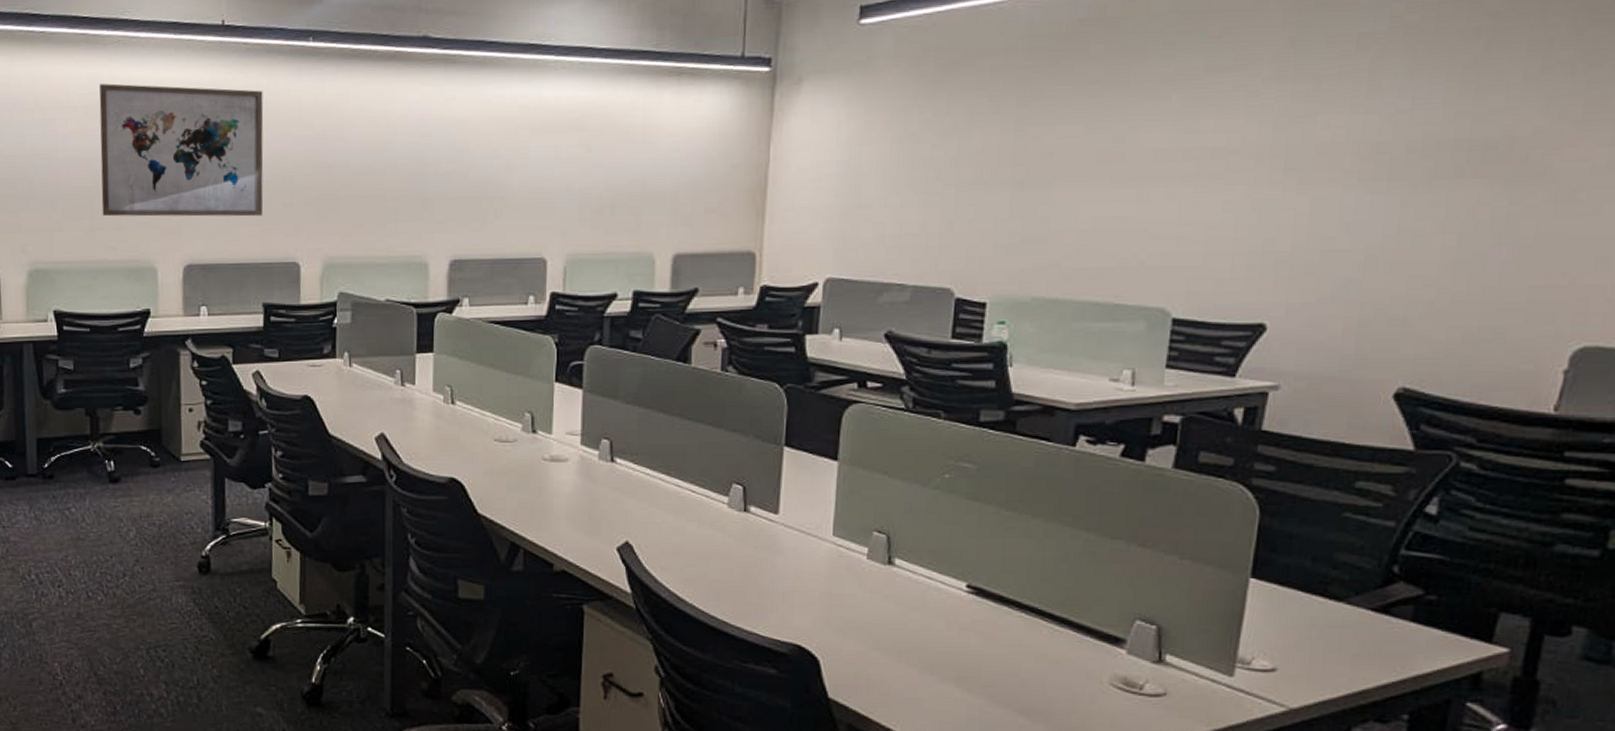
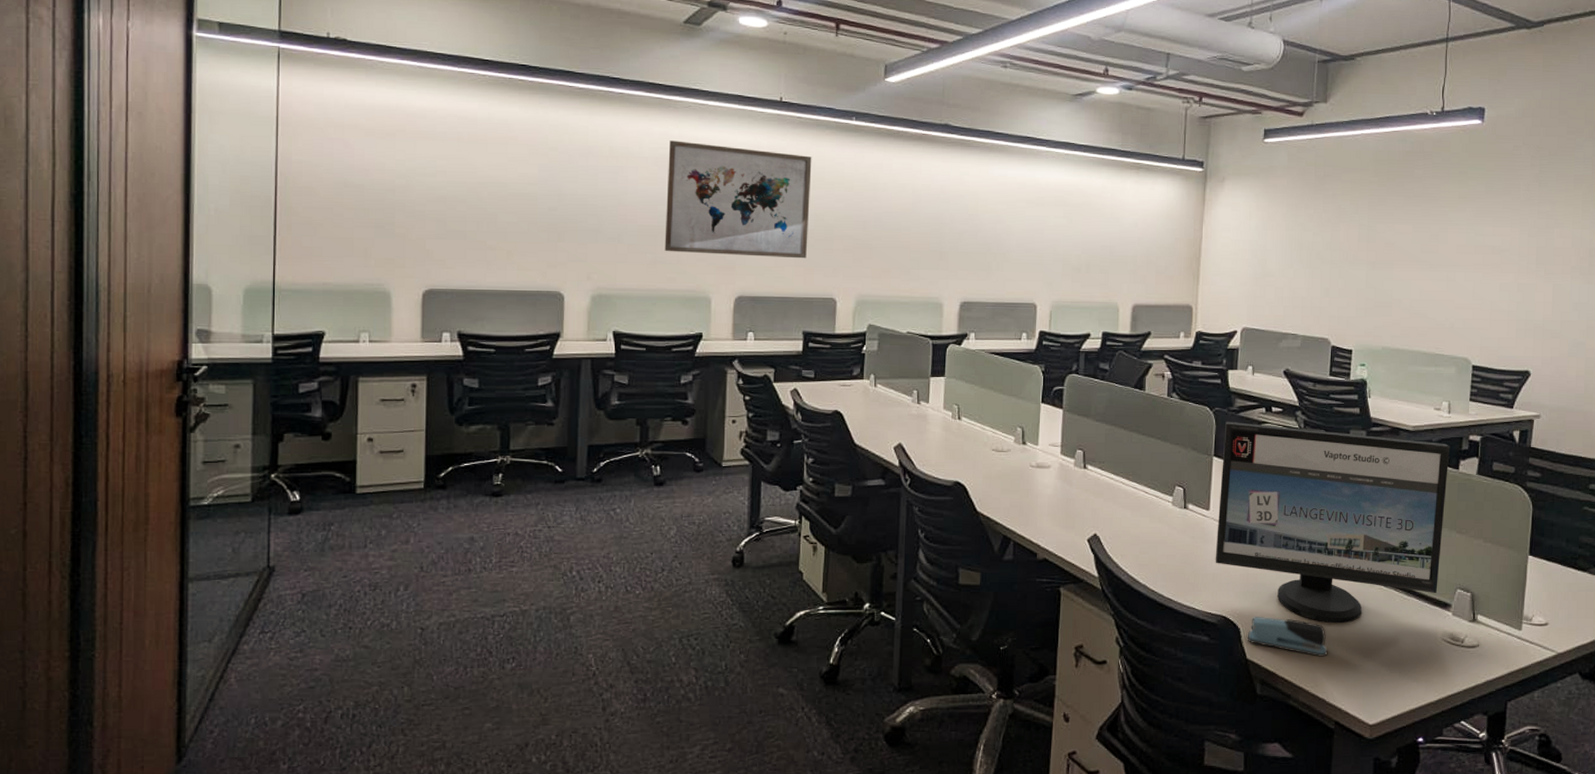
computer monitor: none [786,400,1133,659] -> present [1215,421,1450,624]
stapler: none [829,646,942,701] -> present [1247,616,1328,658]

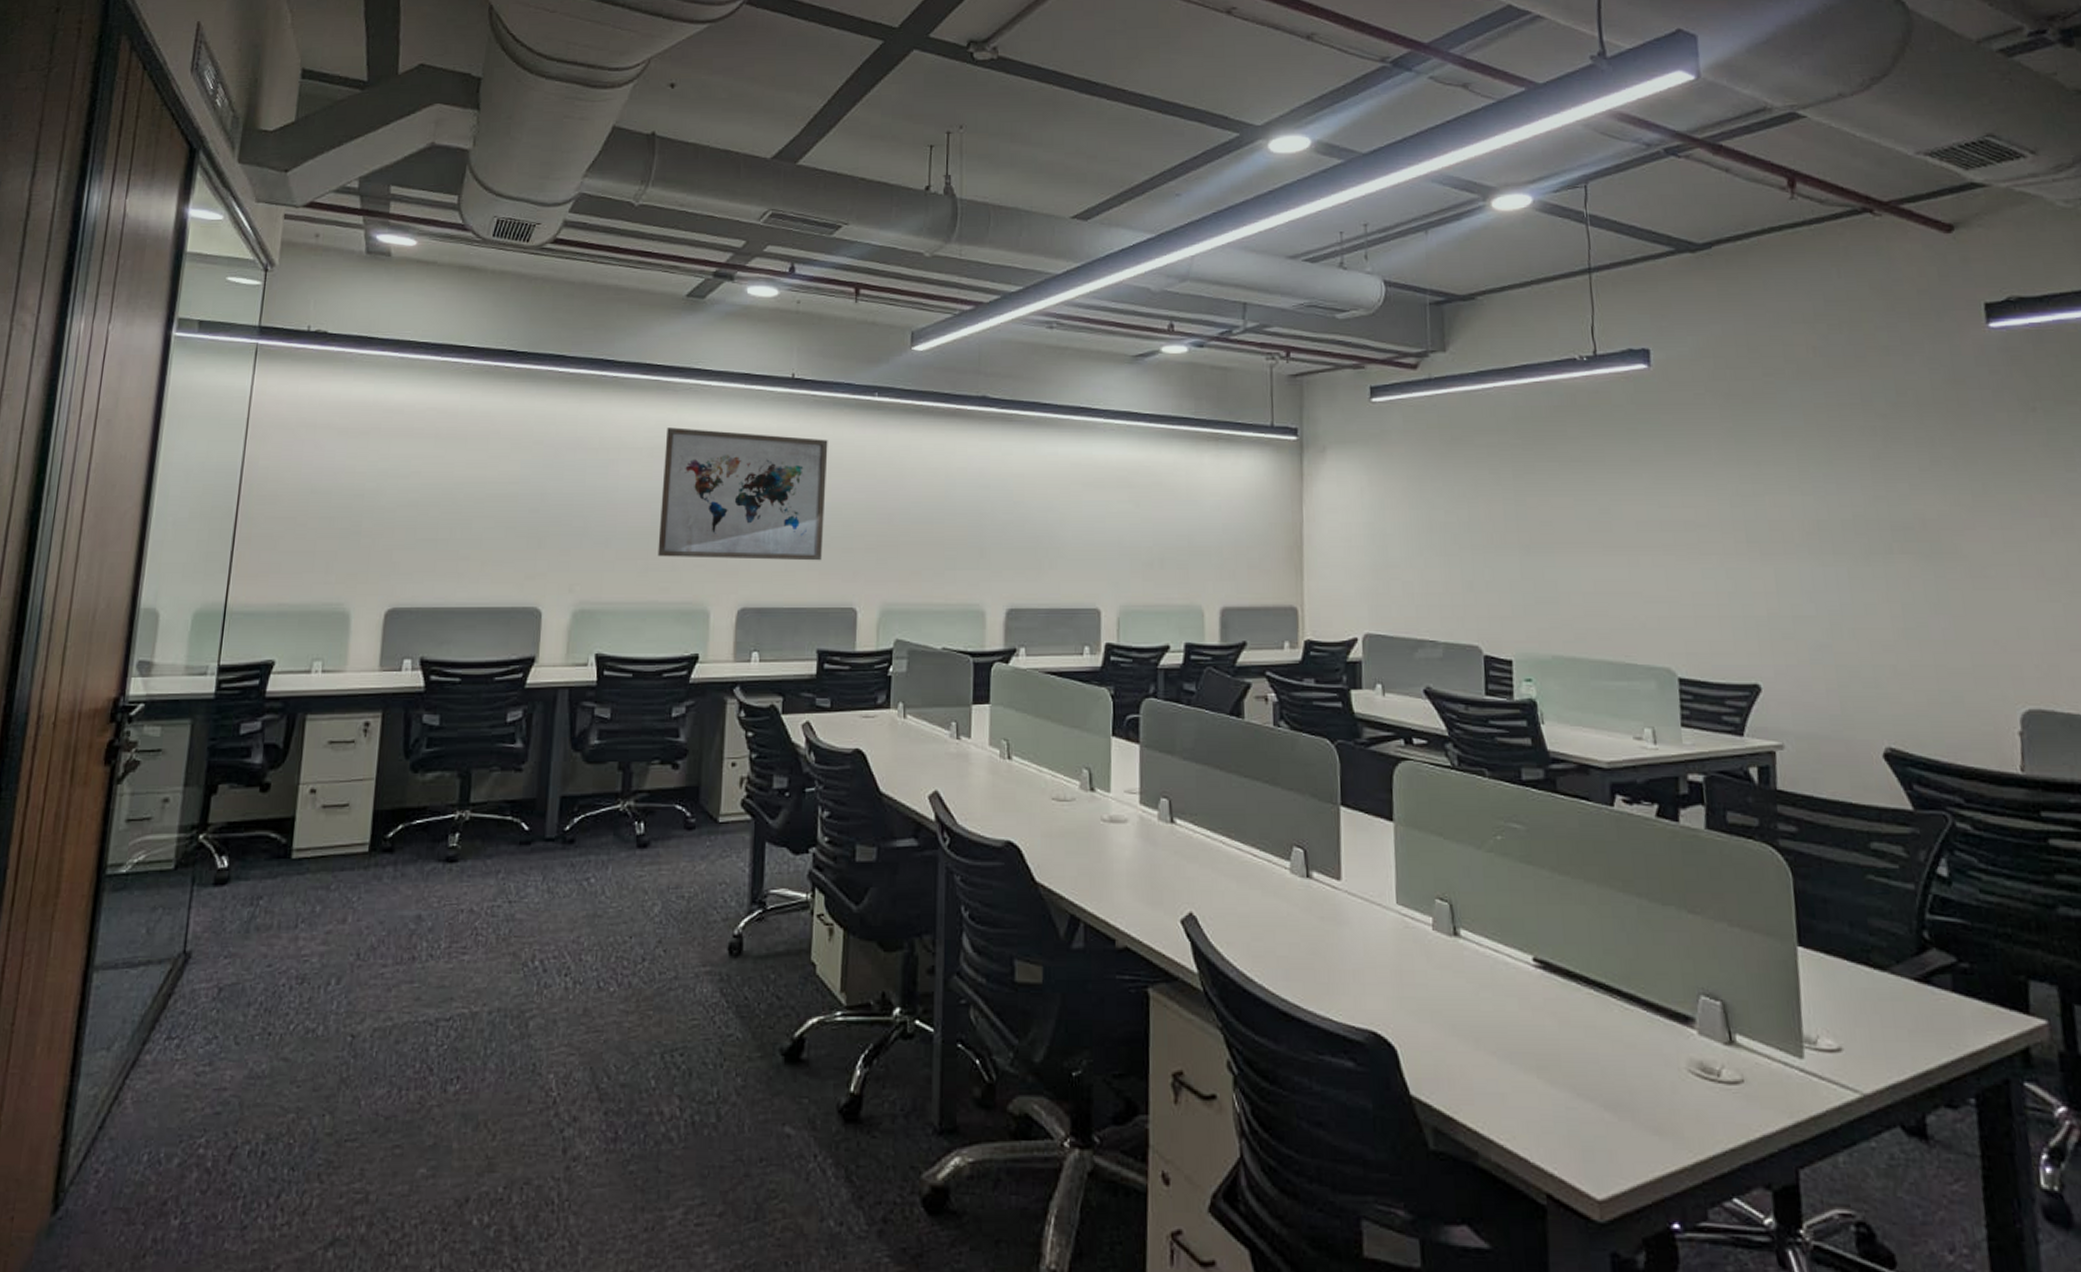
computer monitor: present [1215,421,1450,624] -> none [1352,757,1672,1045]
stapler: present [1247,616,1328,658] -> none [1408,1032,1525,1096]

